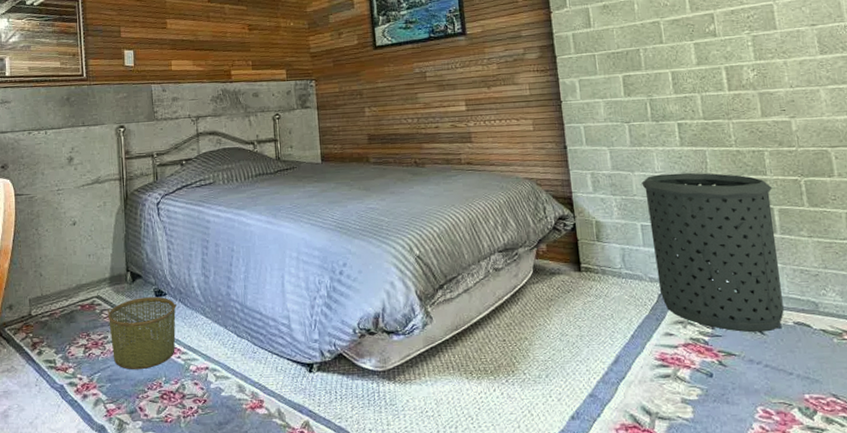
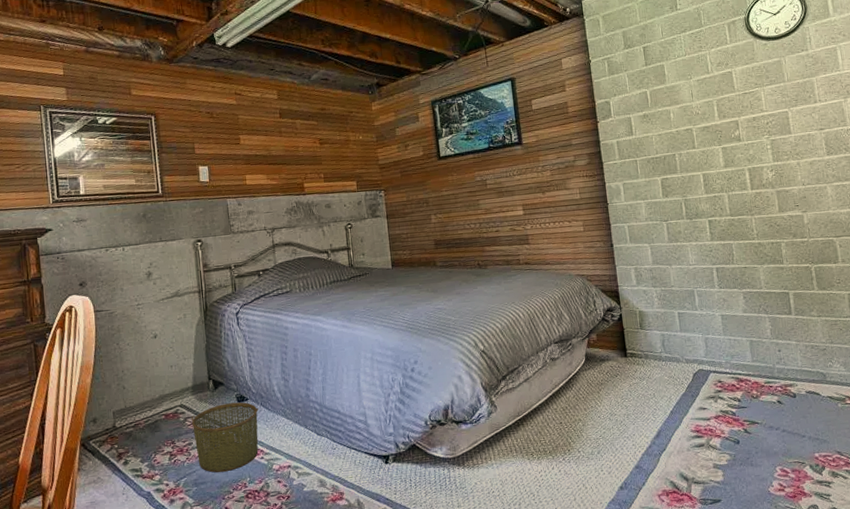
laundry basket: present [642,172,784,332] -> none [678,263,798,403]

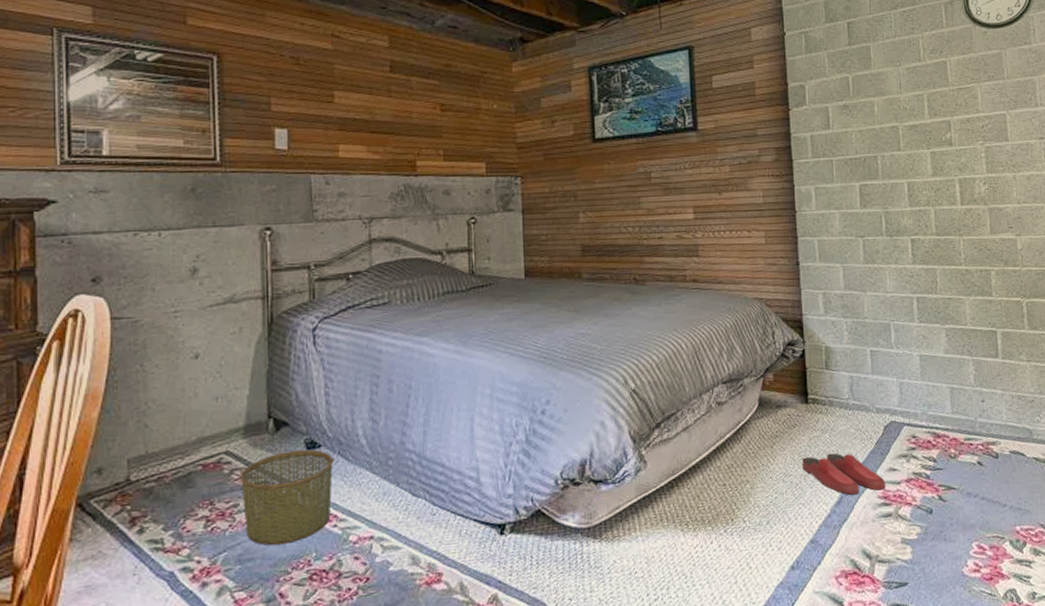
slippers: none [624,396,697,430] -> present [802,452,886,495]

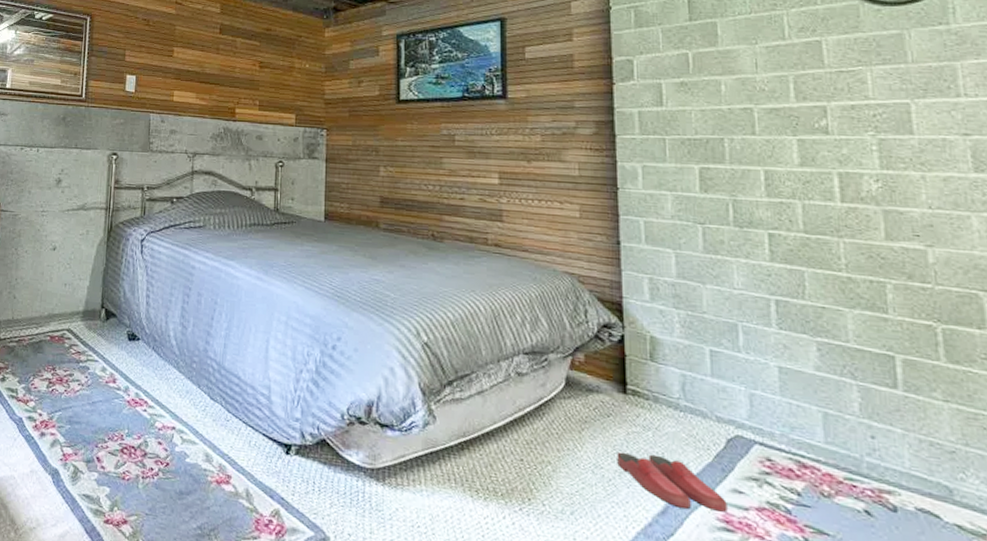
basket: present [239,449,336,546] -> none [76,338,150,417]

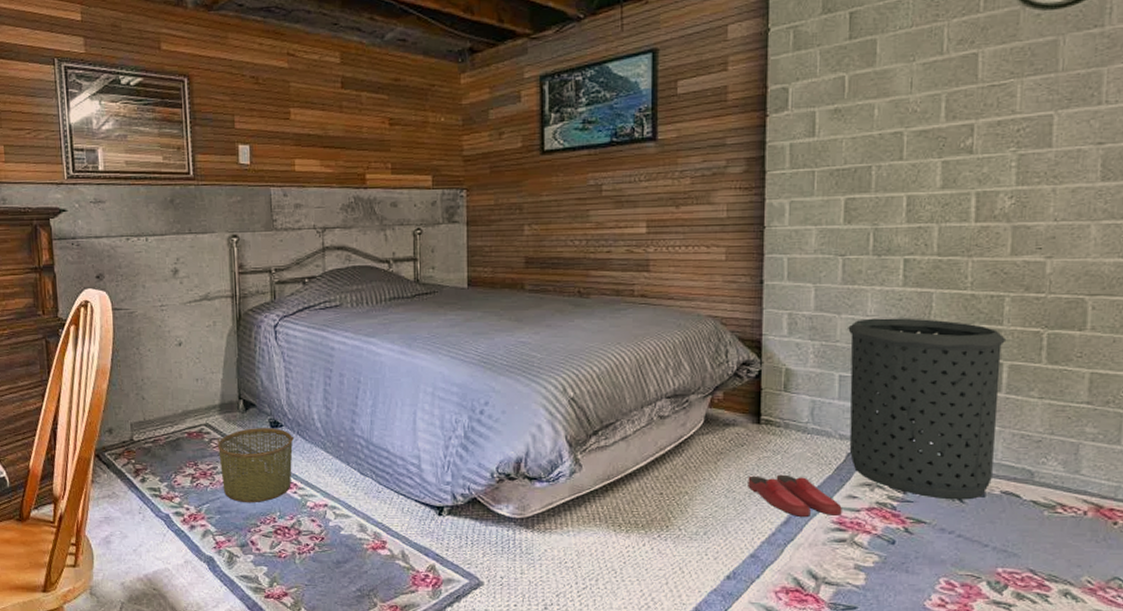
basket: none [76,338,150,417] -> present [217,428,295,502]
laundry basket: none [715,291,902,513] -> present [848,318,1007,500]

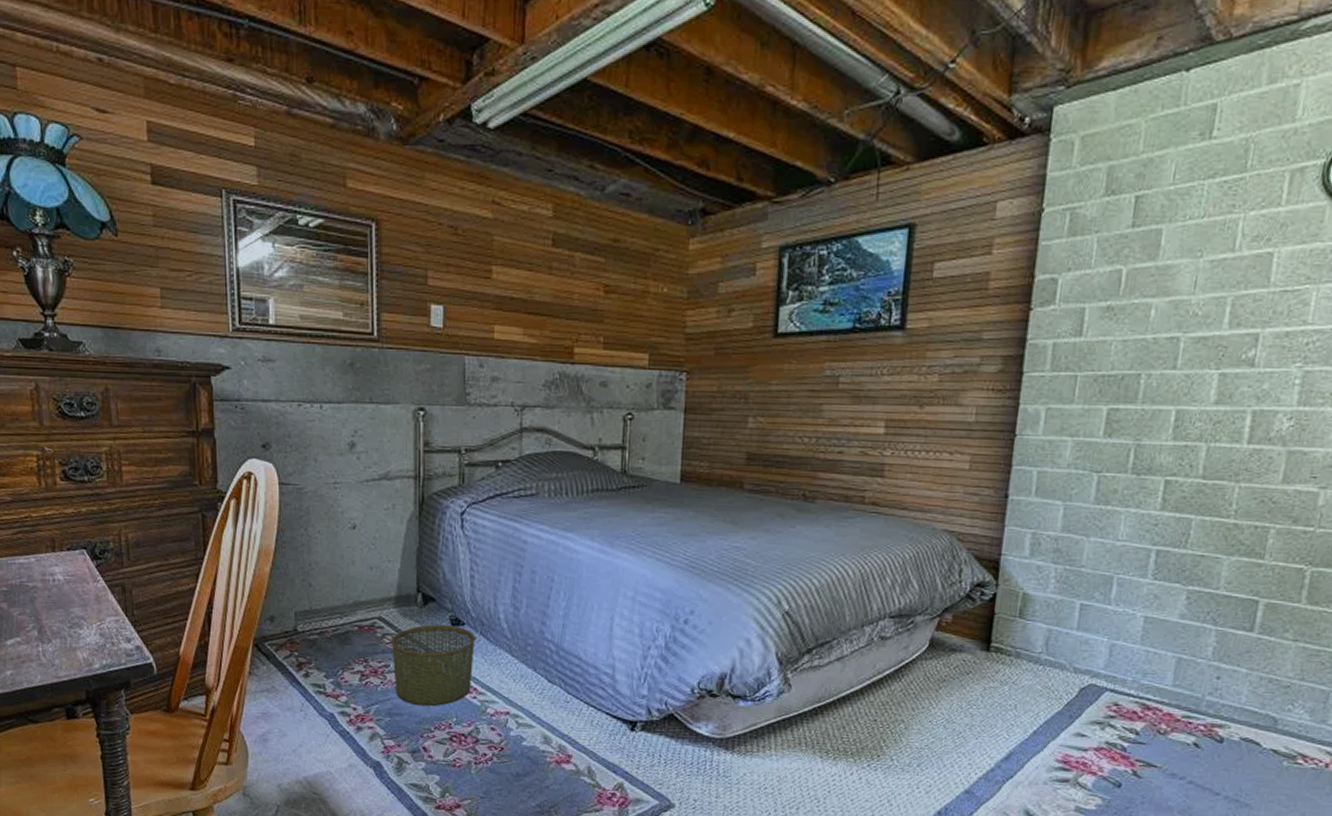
slippers: present [748,474,842,517] -> none [969,706,1069,754]
laundry basket: present [848,318,1007,500] -> none [1082,543,1266,745]

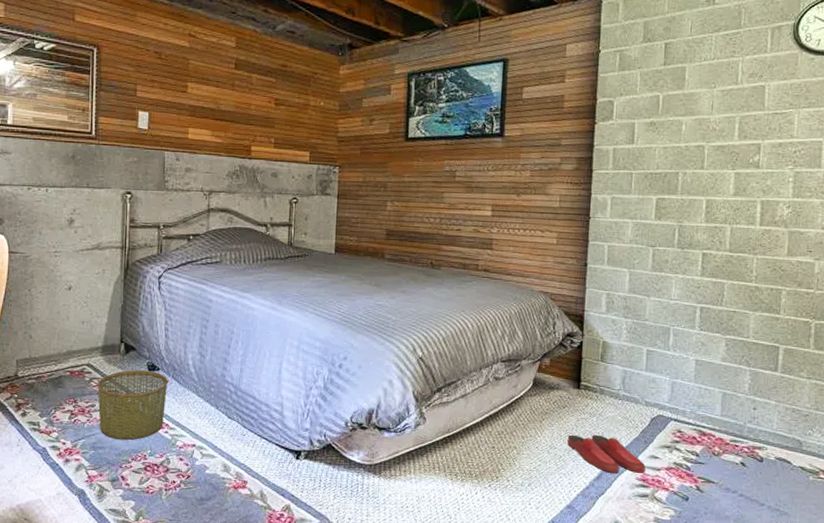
slippers: none [969,706,1069,754] -> present [567,434,646,473]

